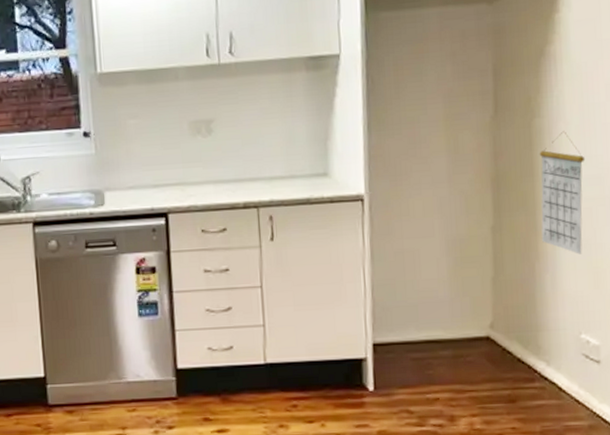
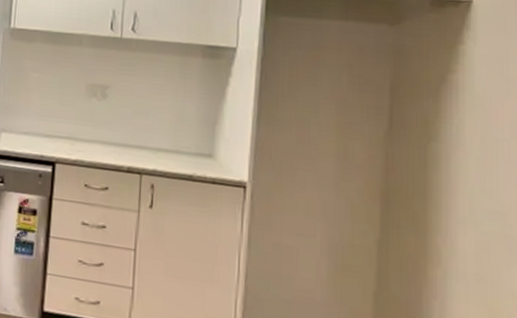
calendar: present [539,131,586,255] -> none [432,159,485,289]

